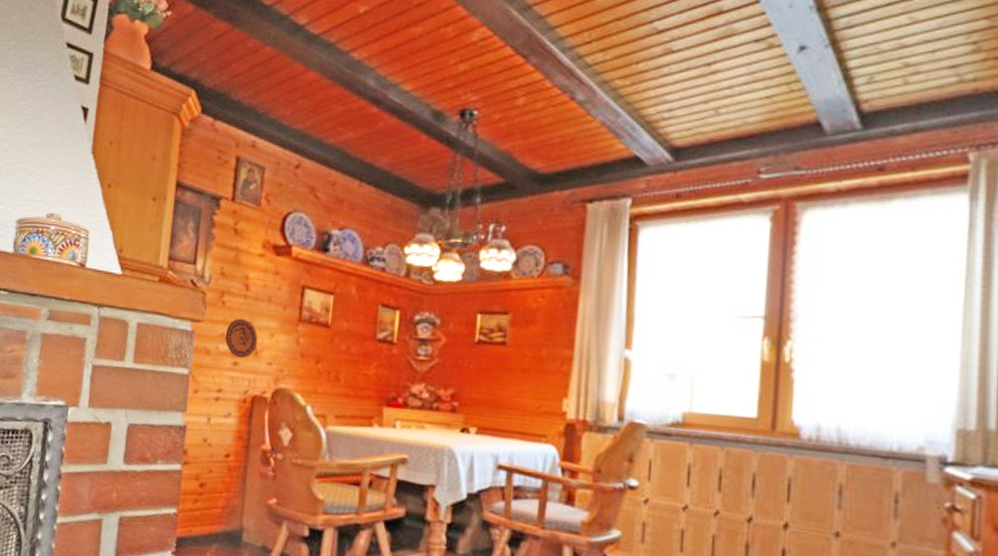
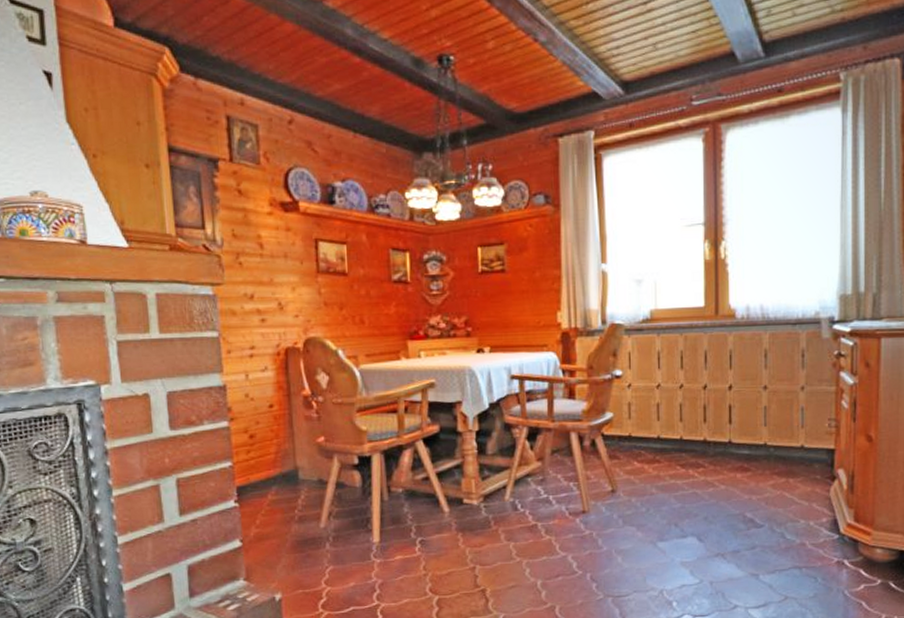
decorative plate: present [225,318,258,359] -> none [247,276,281,315]

